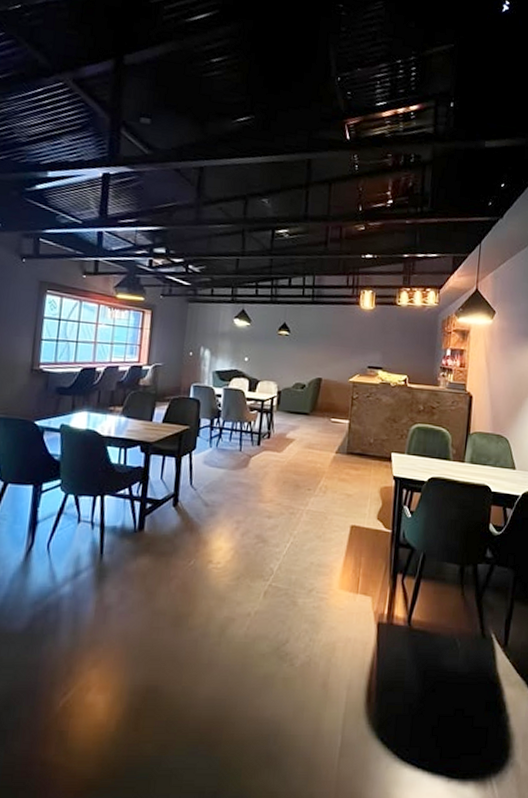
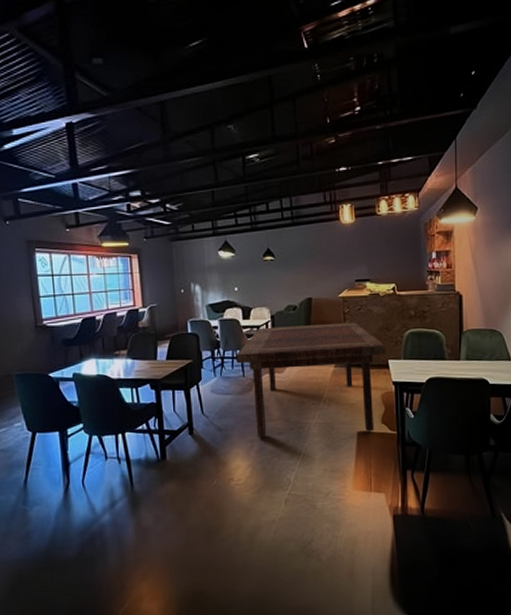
dining table: none [235,402,391,527] -> present [236,322,386,437]

